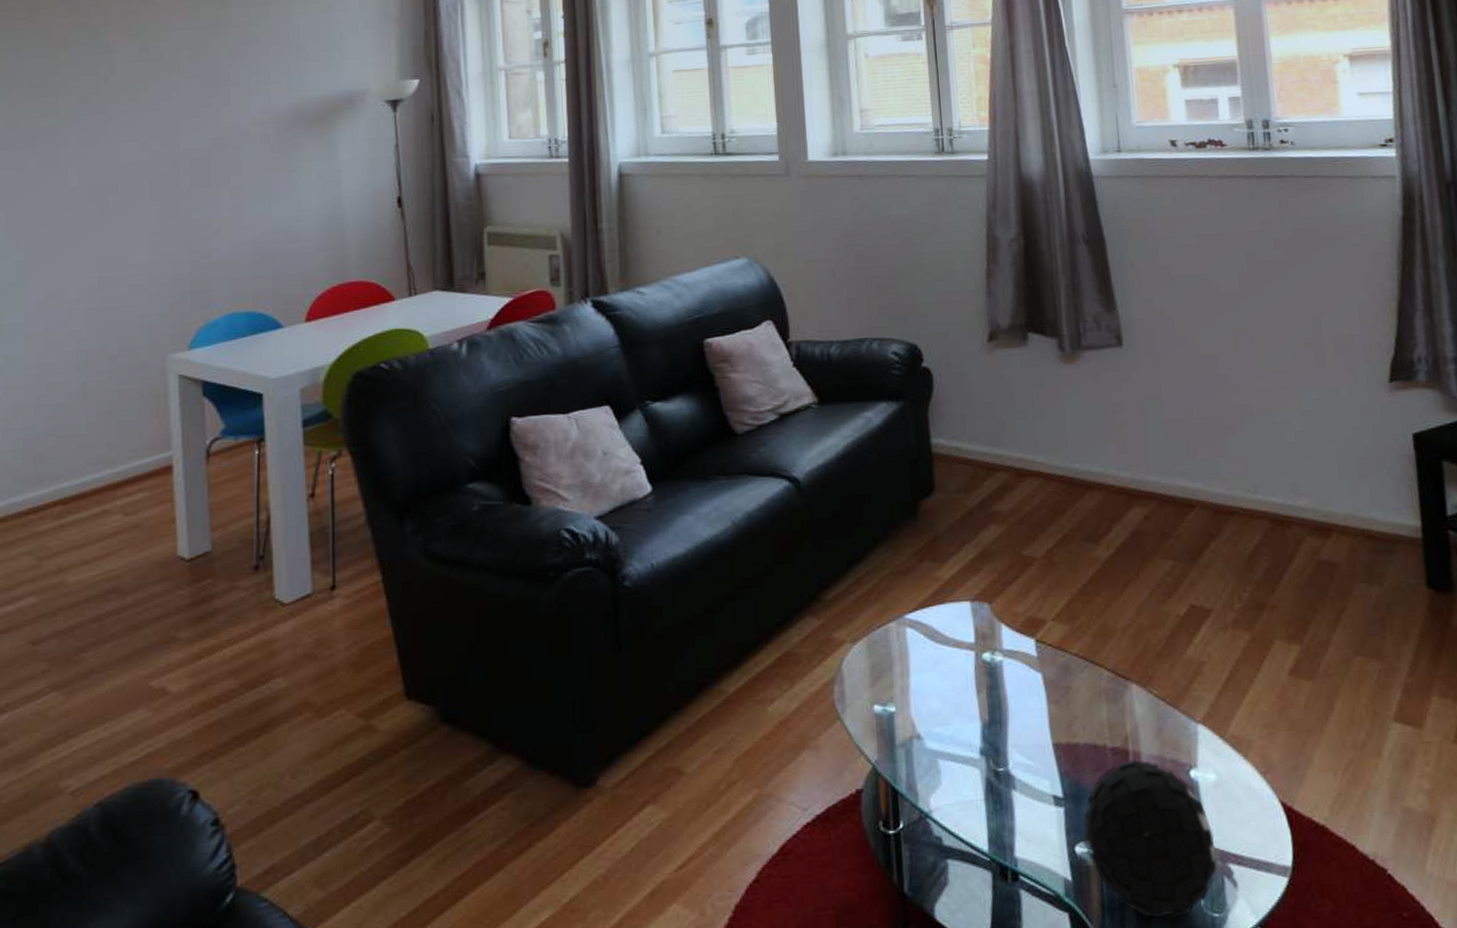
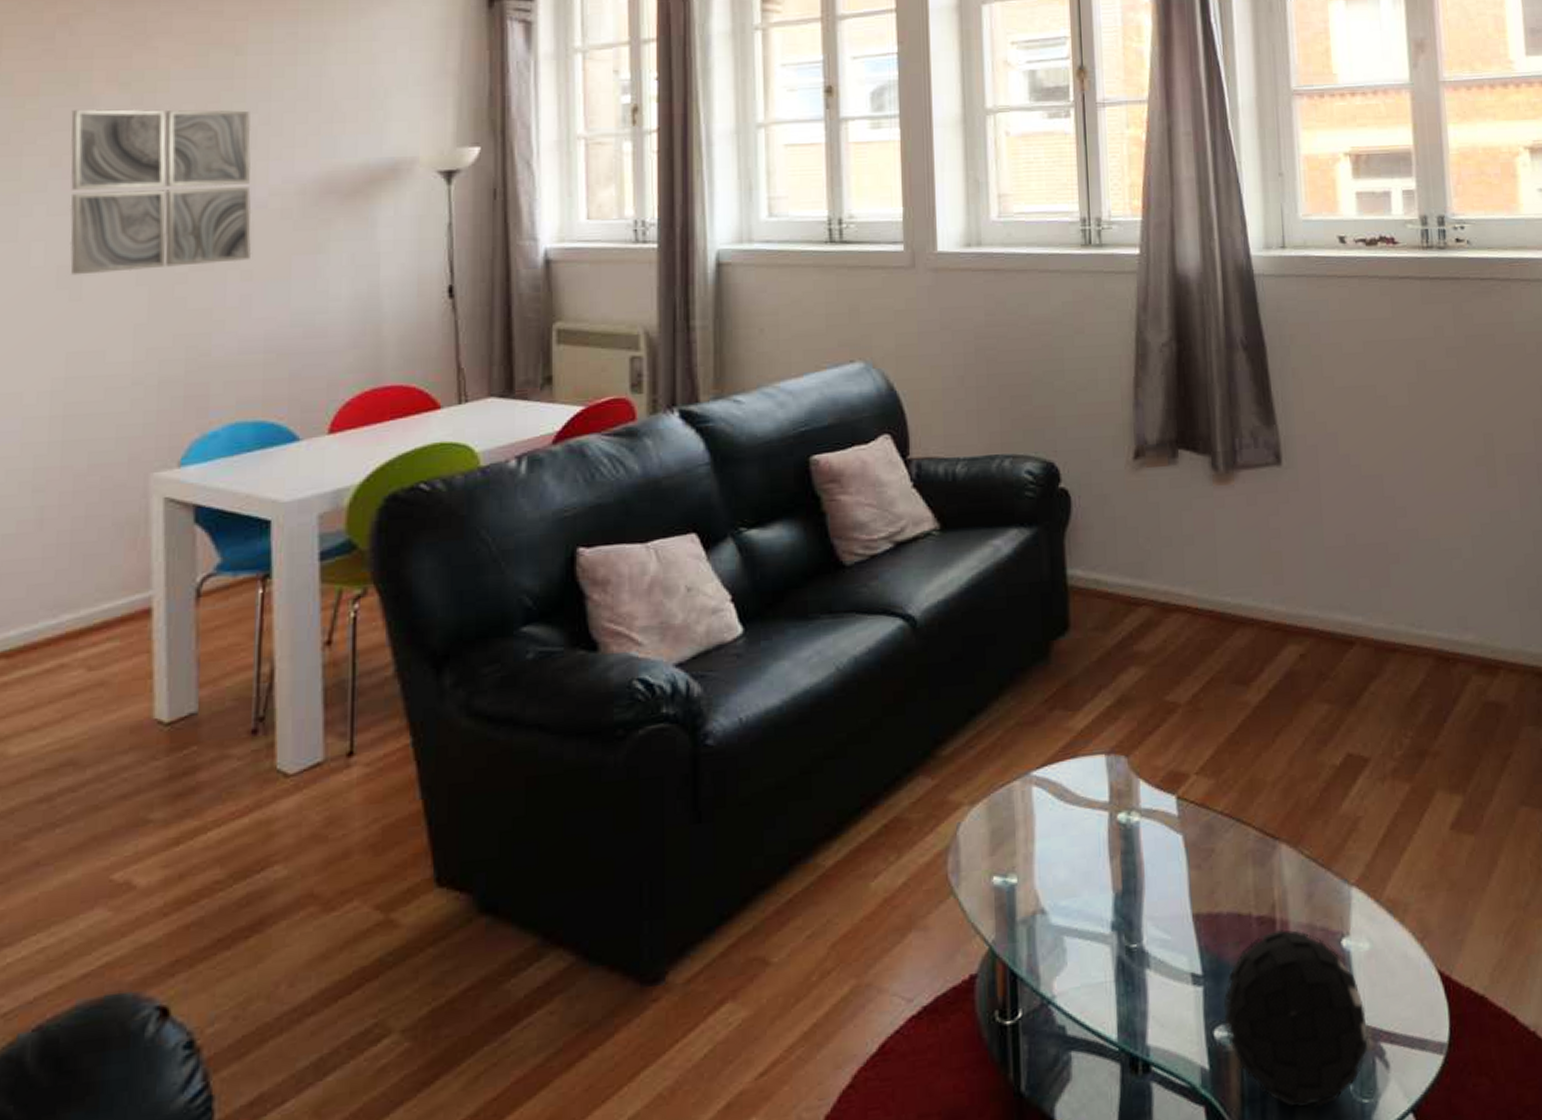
wall art: none [94,54,239,193] -> present [70,109,252,276]

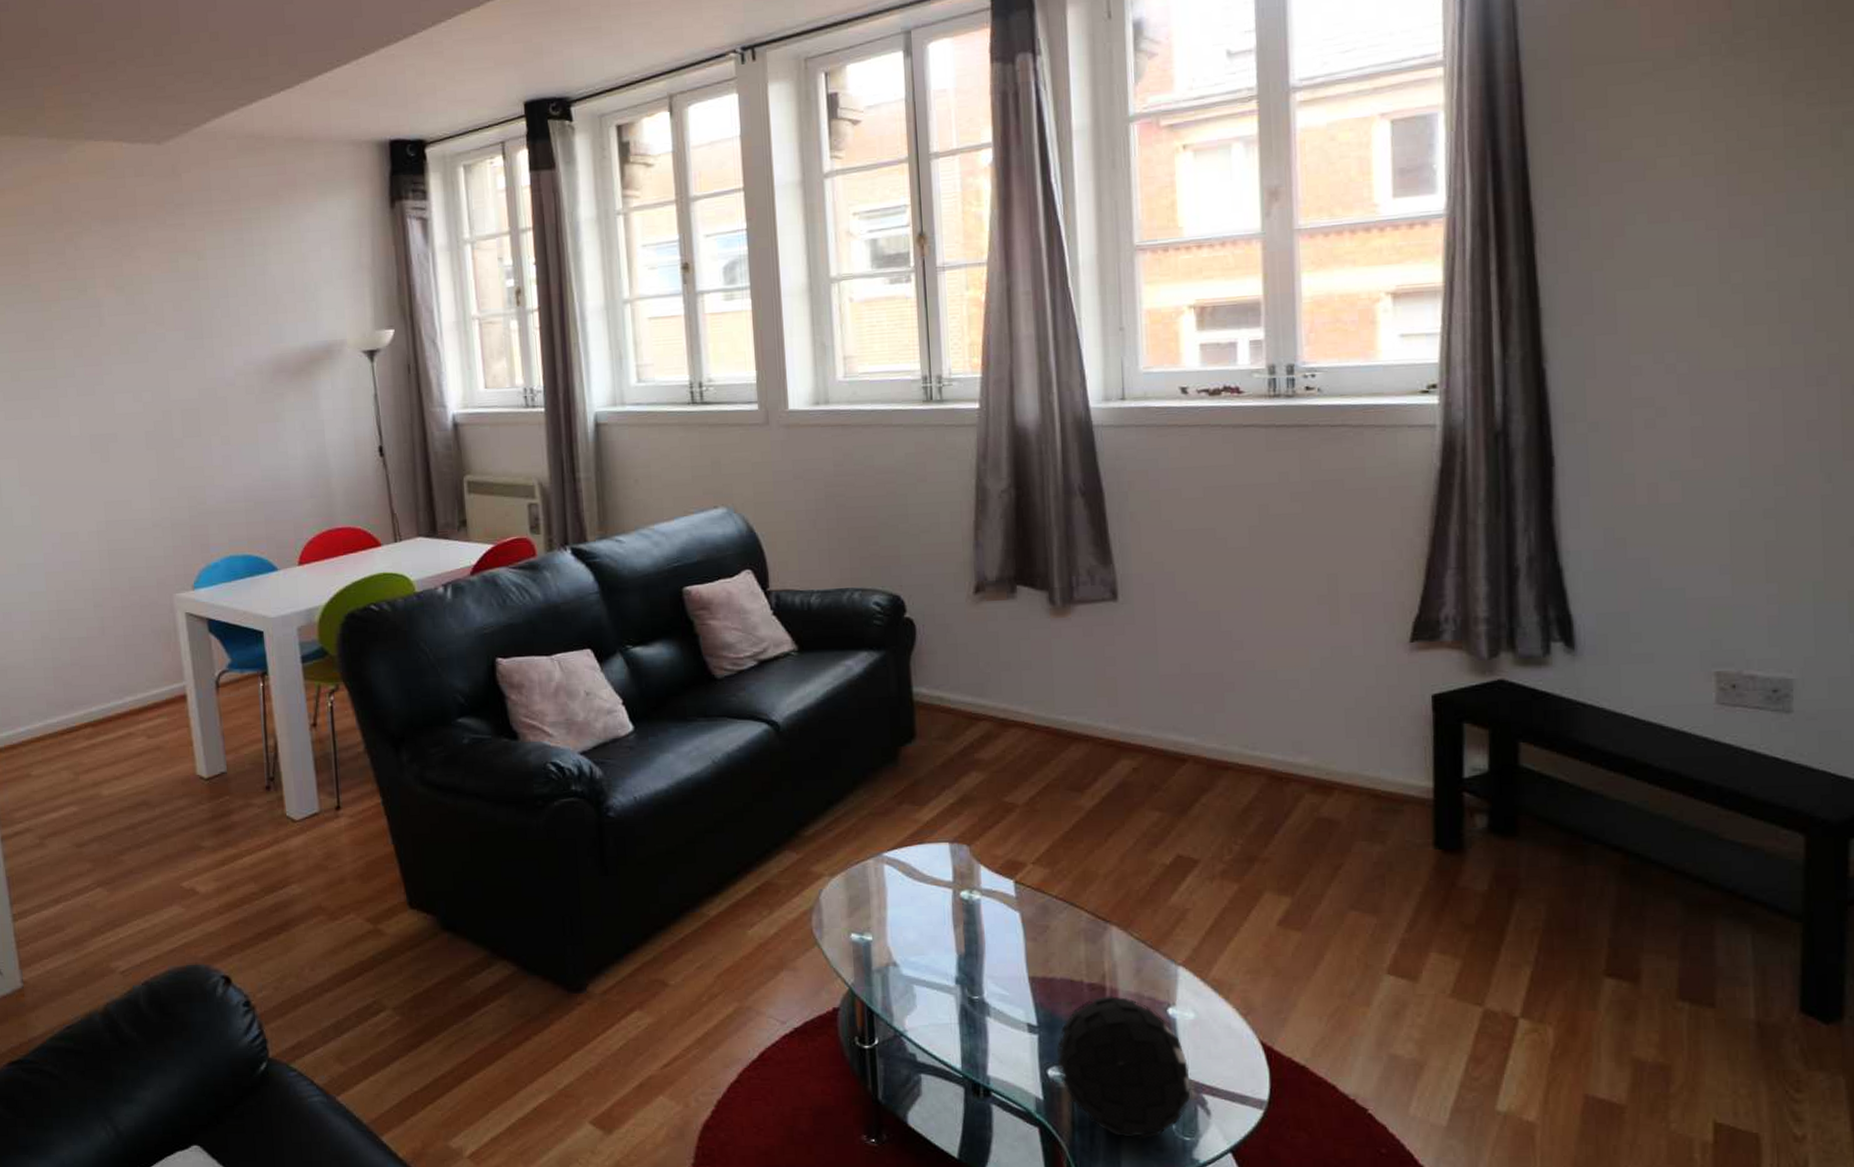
wall art: present [70,109,252,276] -> none [84,306,228,442]

